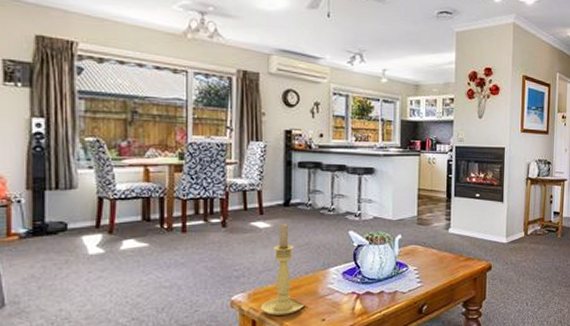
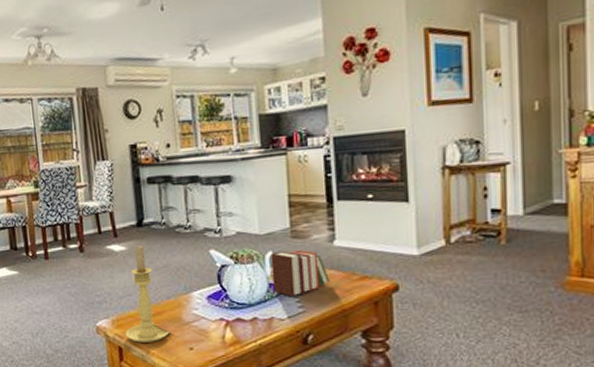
books: none [399,234,443,274] -> present [270,249,330,297]

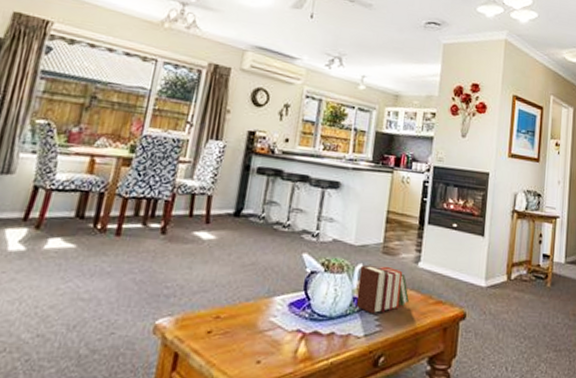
candle holder: present [125,245,170,343] -> none [186,236,239,351]

